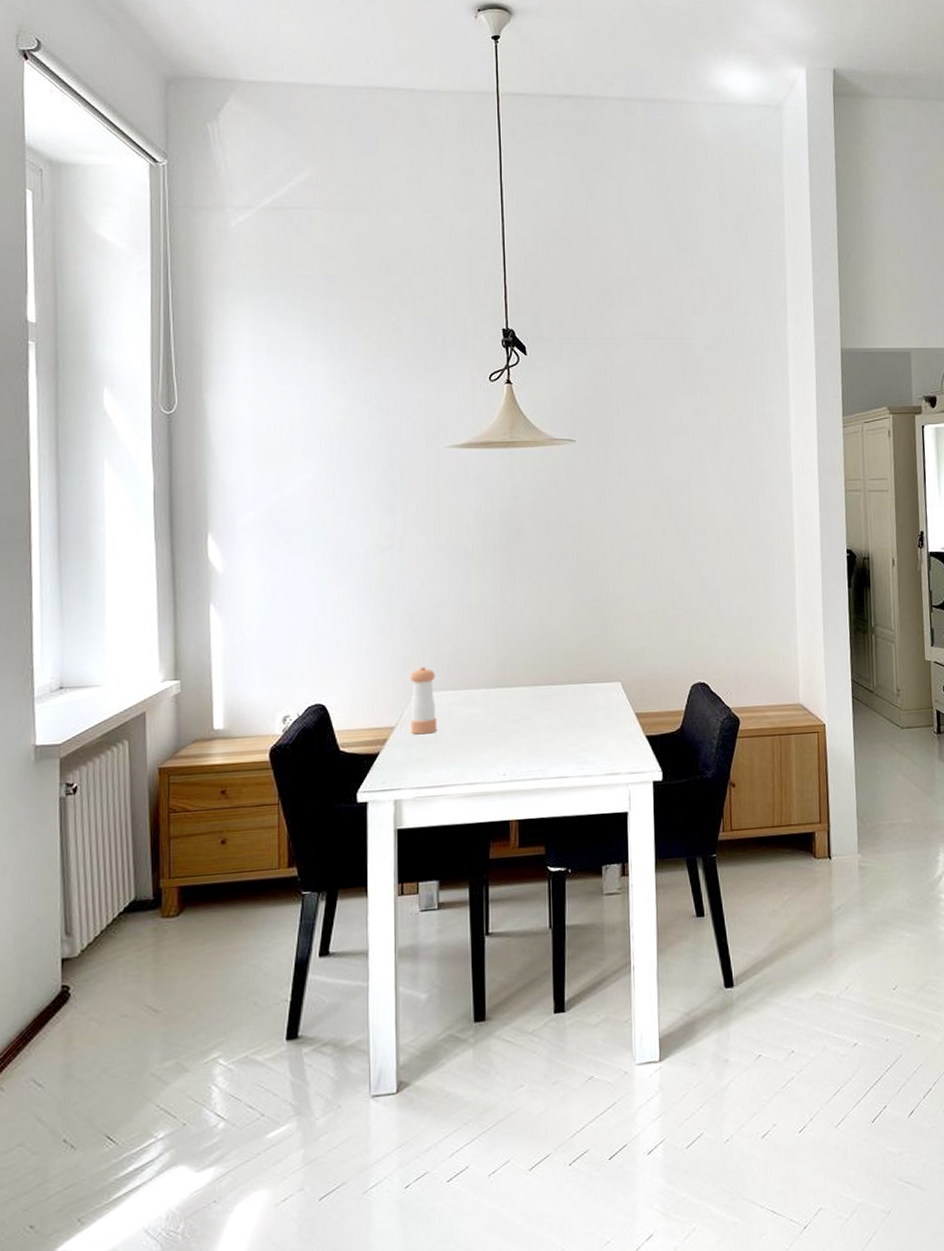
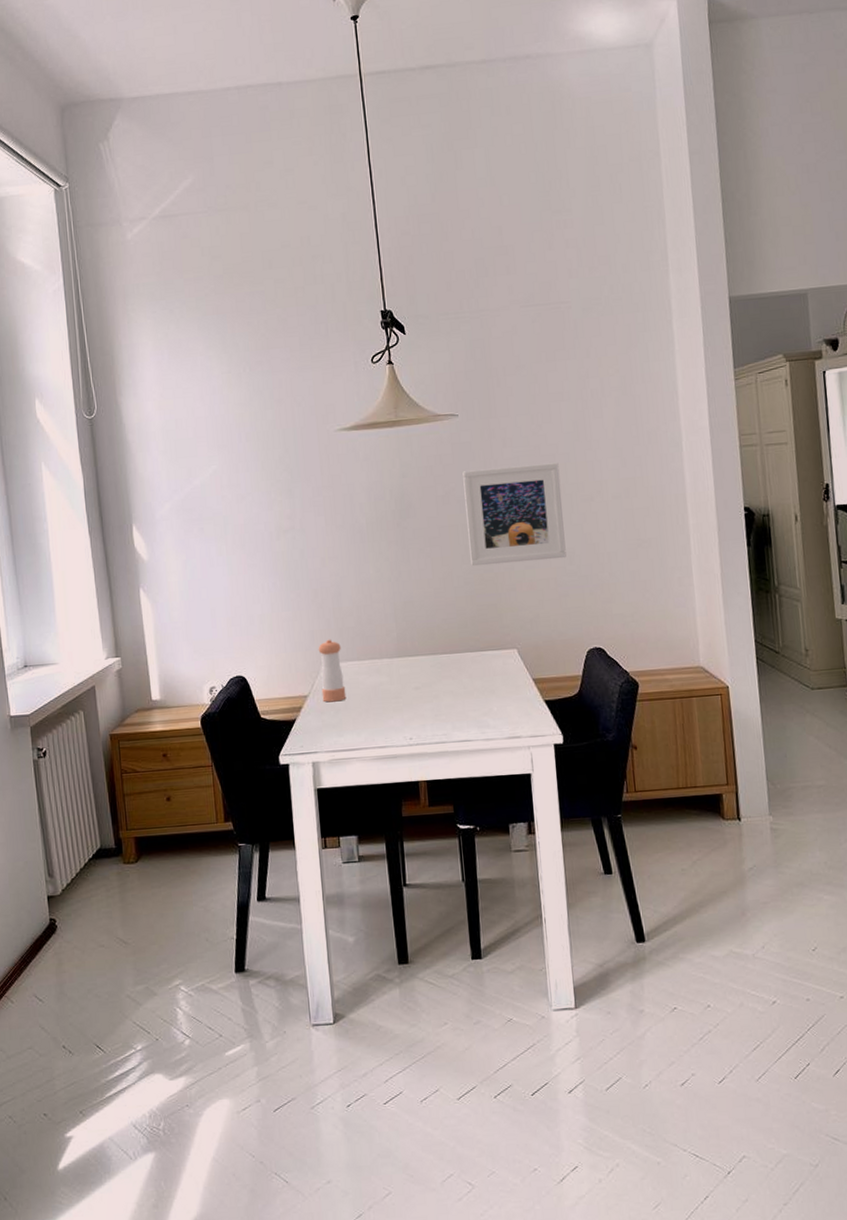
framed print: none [576,495,676,596] -> present [462,462,567,567]

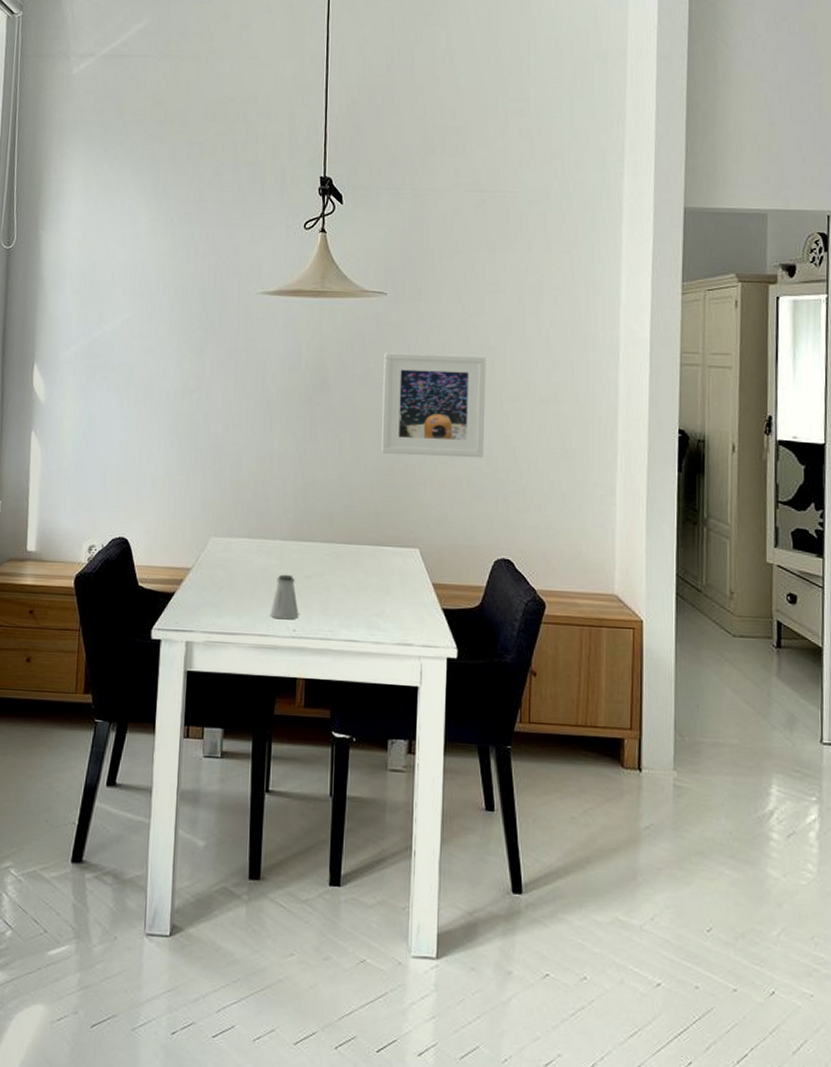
pepper shaker: present [318,639,347,703] -> none [206,511,233,580]
saltshaker: none [386,688,414,731] -> present [270,574,299,620]

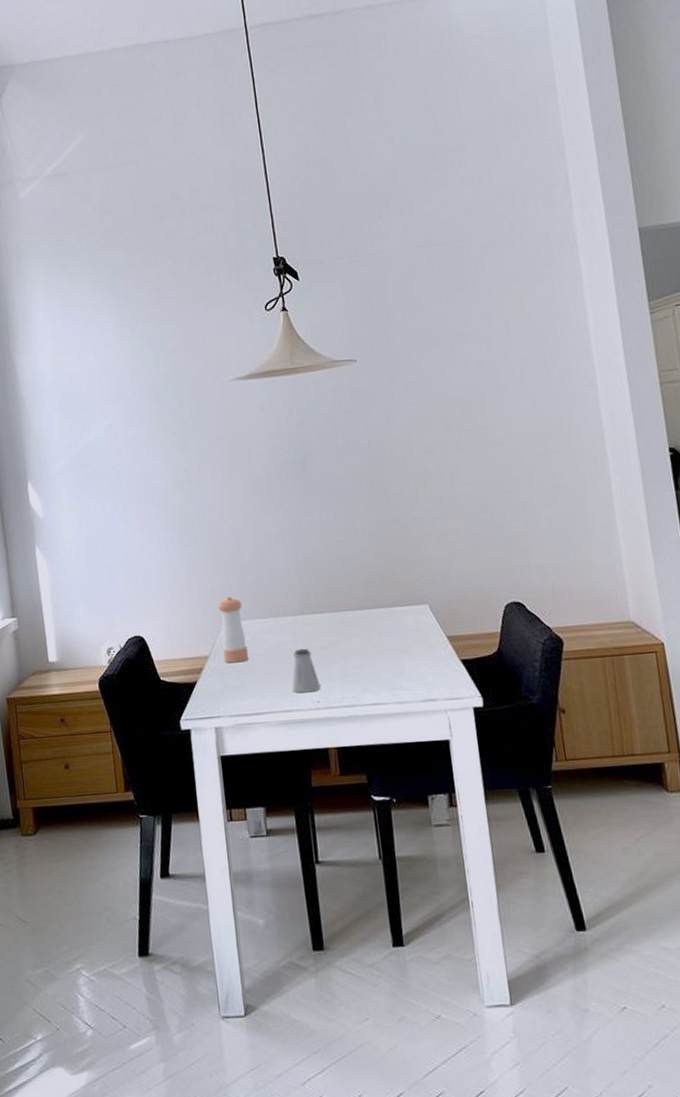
pepper shaker: none [206,511,233,580] -> present [218,596,249,664]
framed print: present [381,352,486,459] -> none [363,406,478,518]

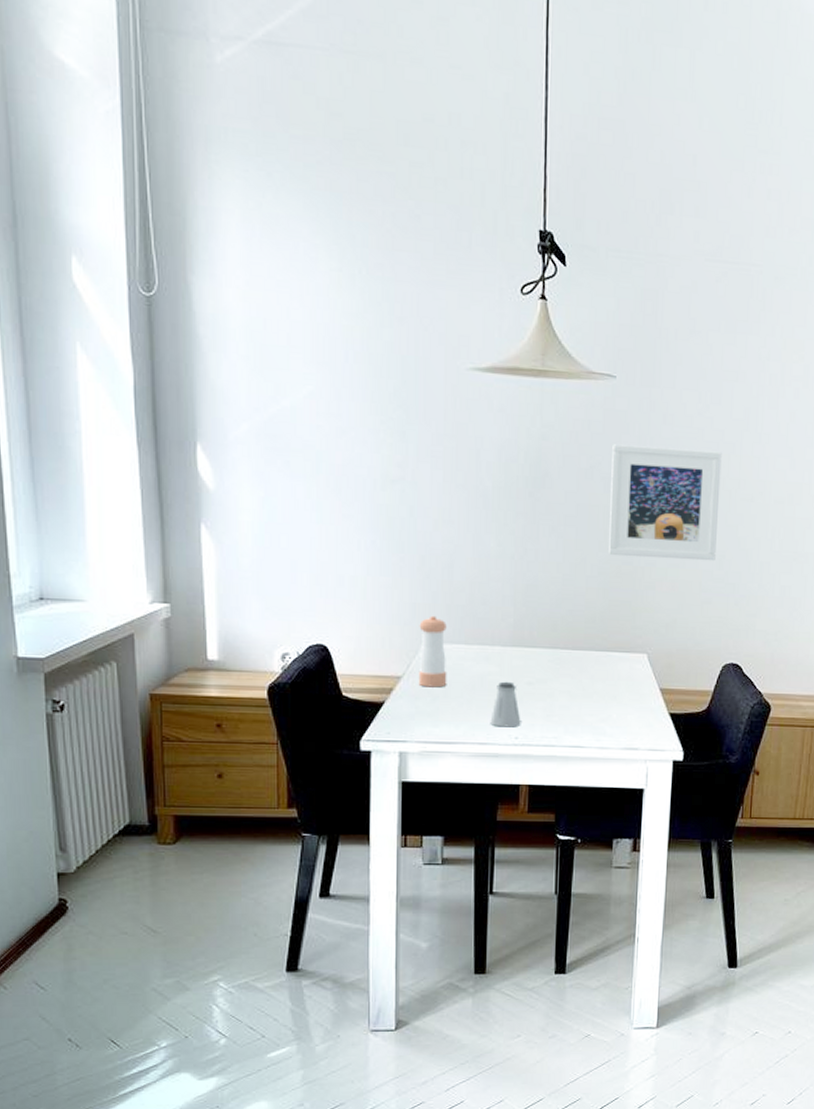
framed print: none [363,406,478,518] -> present [609,444,722,561]

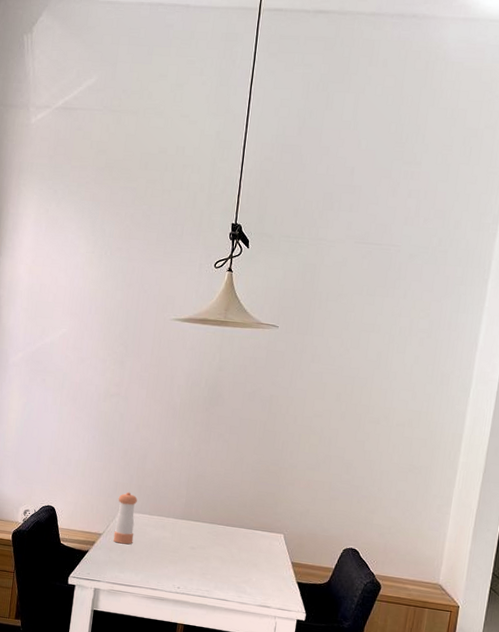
saltshaker: present [490,681,521,728] -> none [160,544,184,580]
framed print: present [609,444,722,561] -> none [261,376,356,468]

